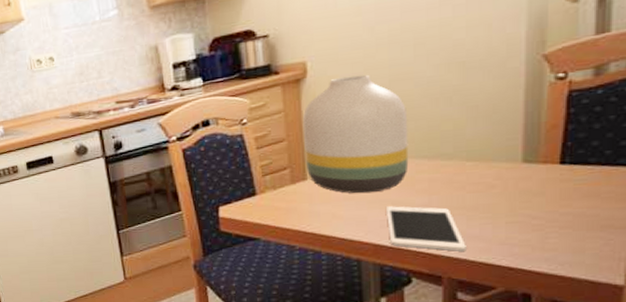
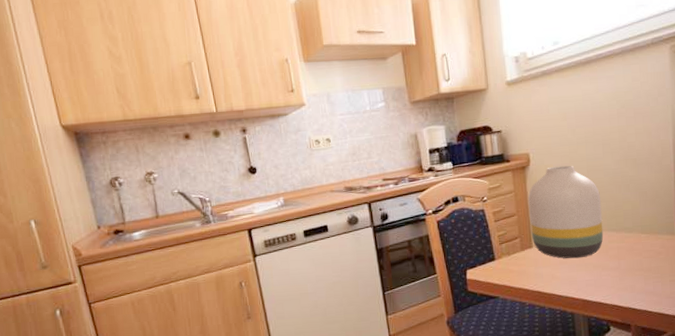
cell phone: present [387,206,466,251] -> none [590,268,646,304]

